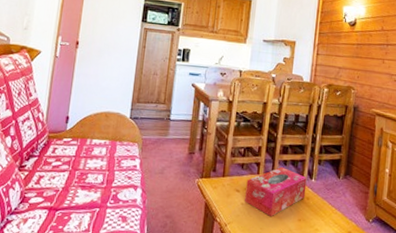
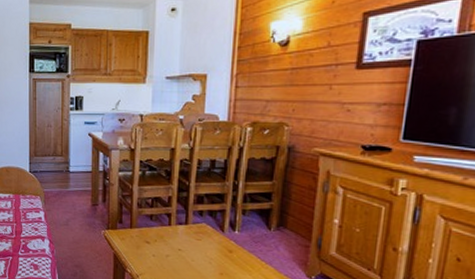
tissue box: present [245,167,307,217] -> none [156,218,229,270]

